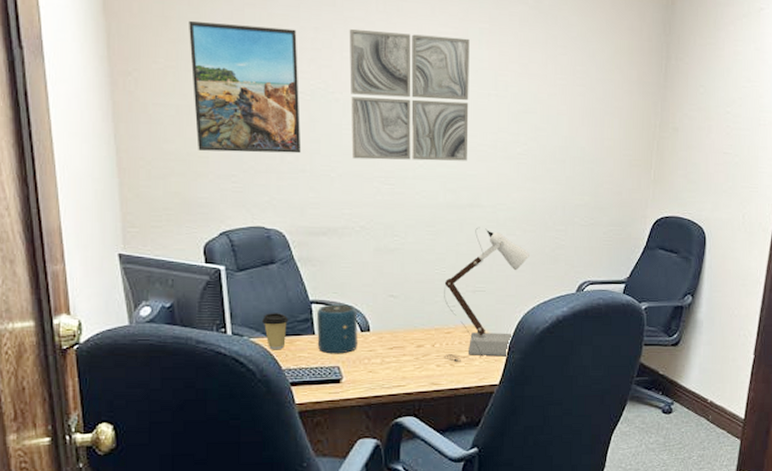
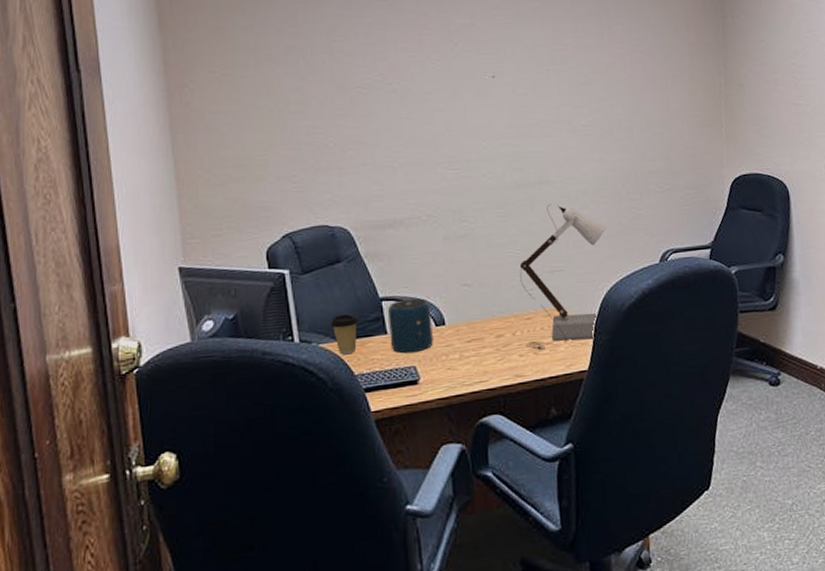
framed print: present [189,21,301,154] -> none [243,27,362,154]
wall art: present [349,28,470,161] -> none [402,18,531,147]

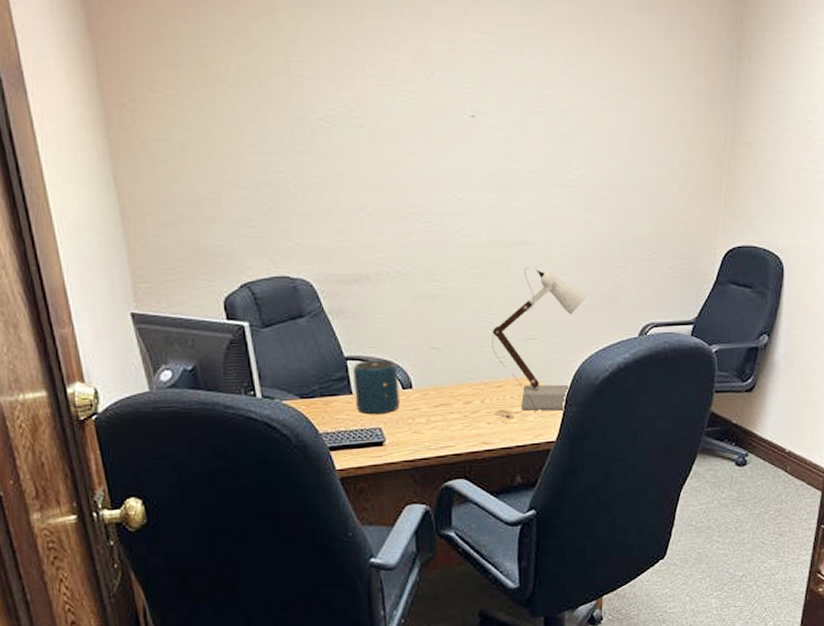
coffee cup: present [331,314,359,355] -> none [294,372,323,413]

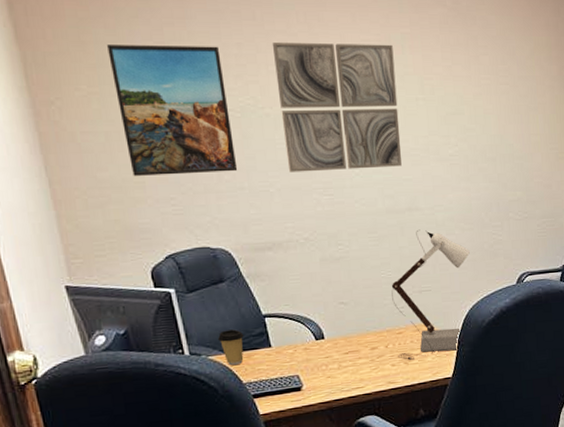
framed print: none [187,40,325,192] -> present [107,45,238,176]
coffee cup: none [294,372,323,413] -> present [218,329,244,366]
speaker: present [352,359,400,415] -> none [270,315,314,364]
wall art: none [370,40,513,194] -> present [272,41,402,172]

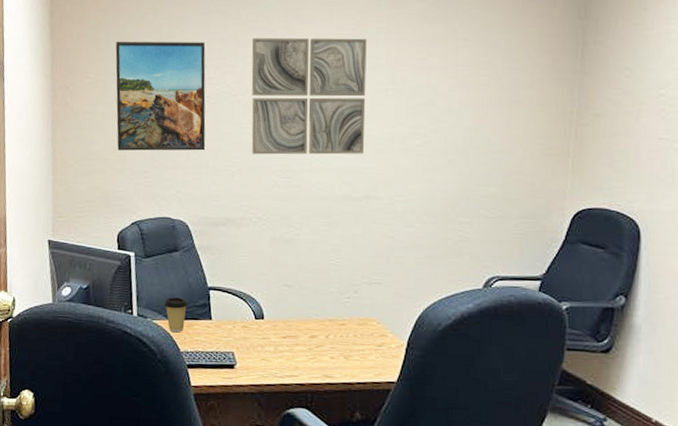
desk lamp: present [391,229,470,360] -> none [339,218,430,355]

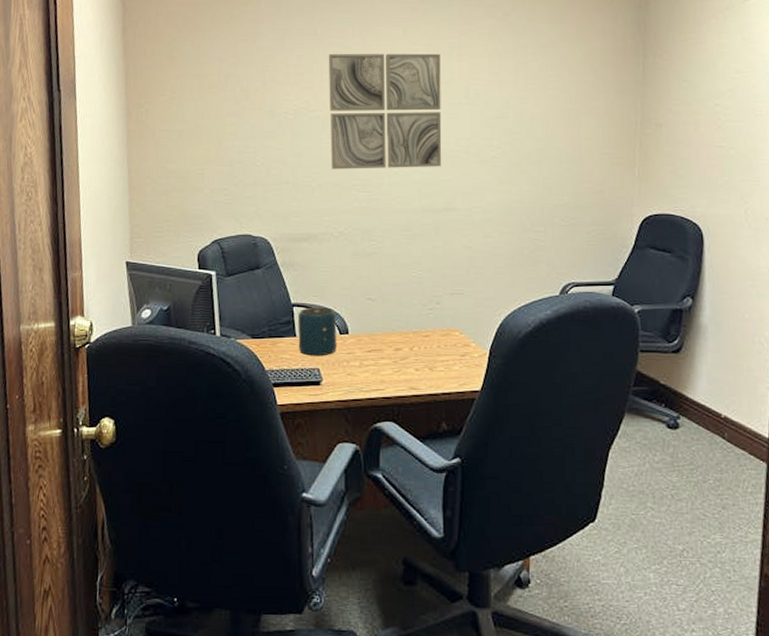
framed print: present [115,42,206,151] -> none [191,58,285,168]
coffee cup: present [165,297,188,333] -> none [248,315,272,352]
speaker: none [213,291,253,340] -> present [297,307,337,356]

